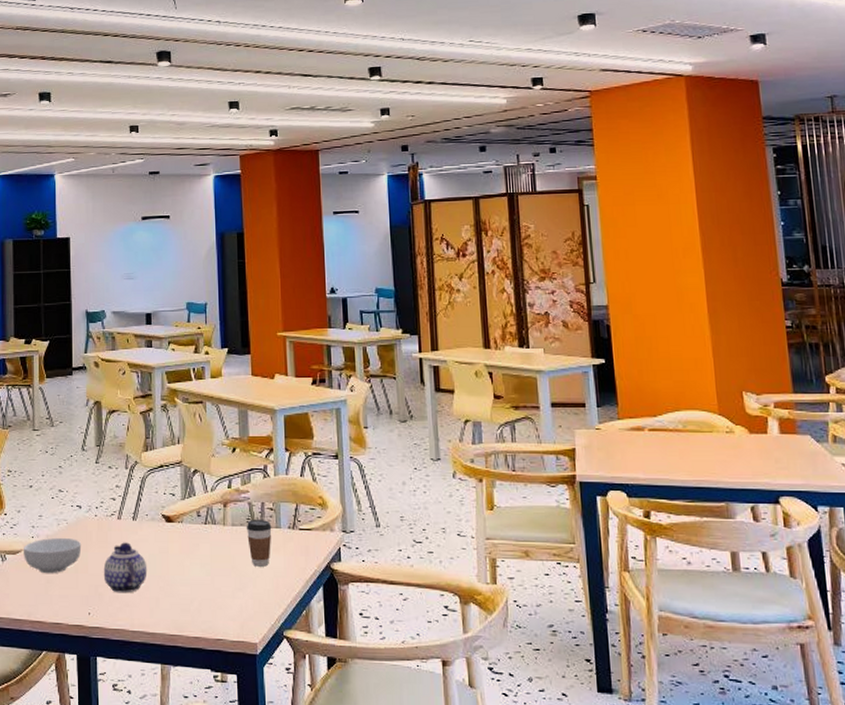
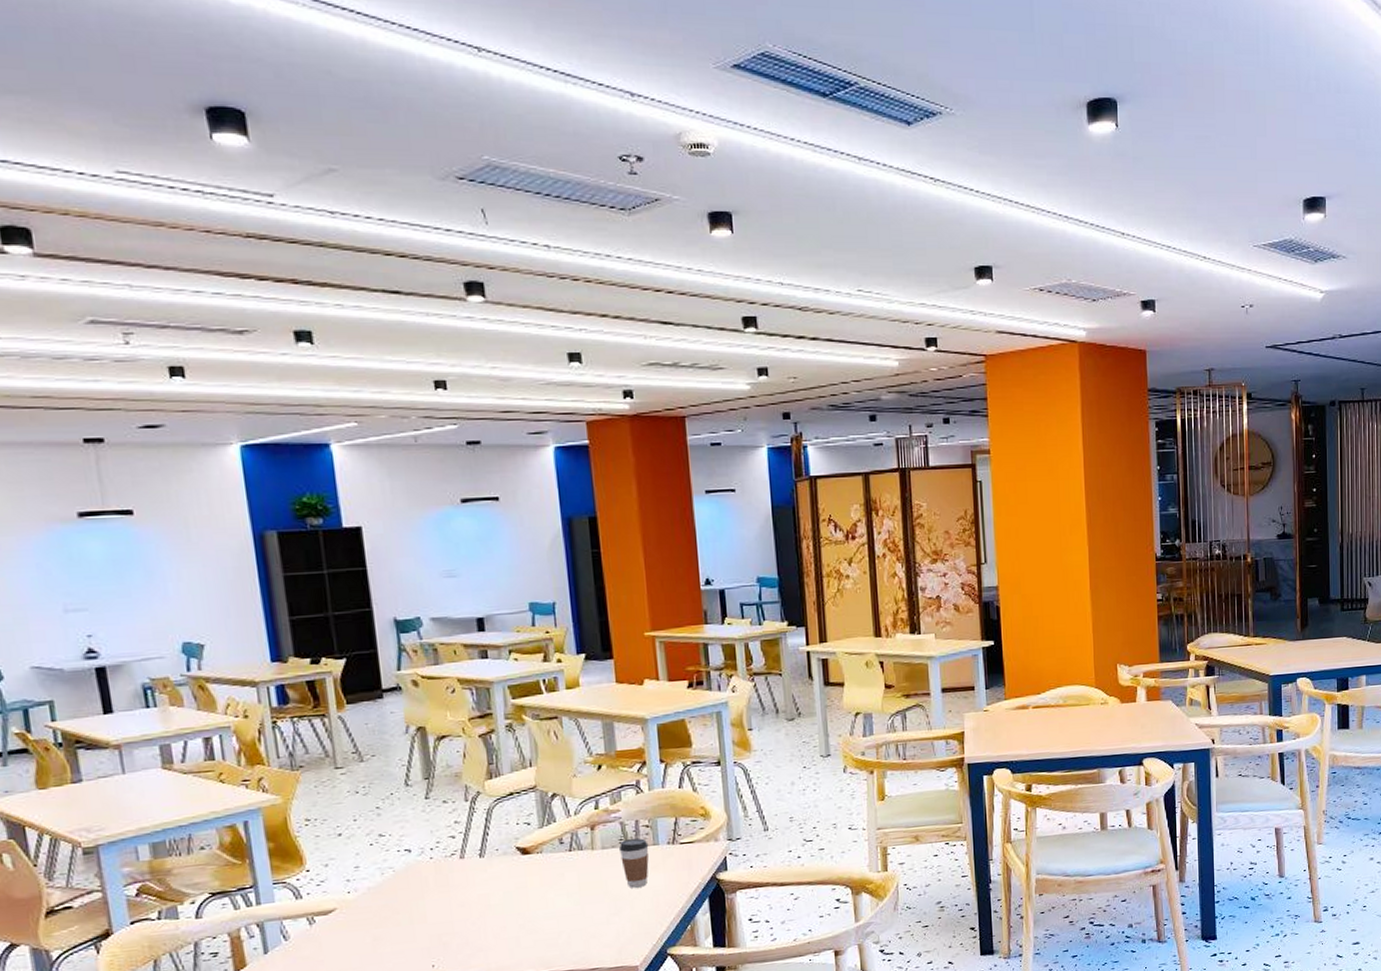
cereal bowl: present [24,537,82,574] -> none [338,887,416,931]
teapot: present [103,542,148,594] -> none [446,882,503,939]

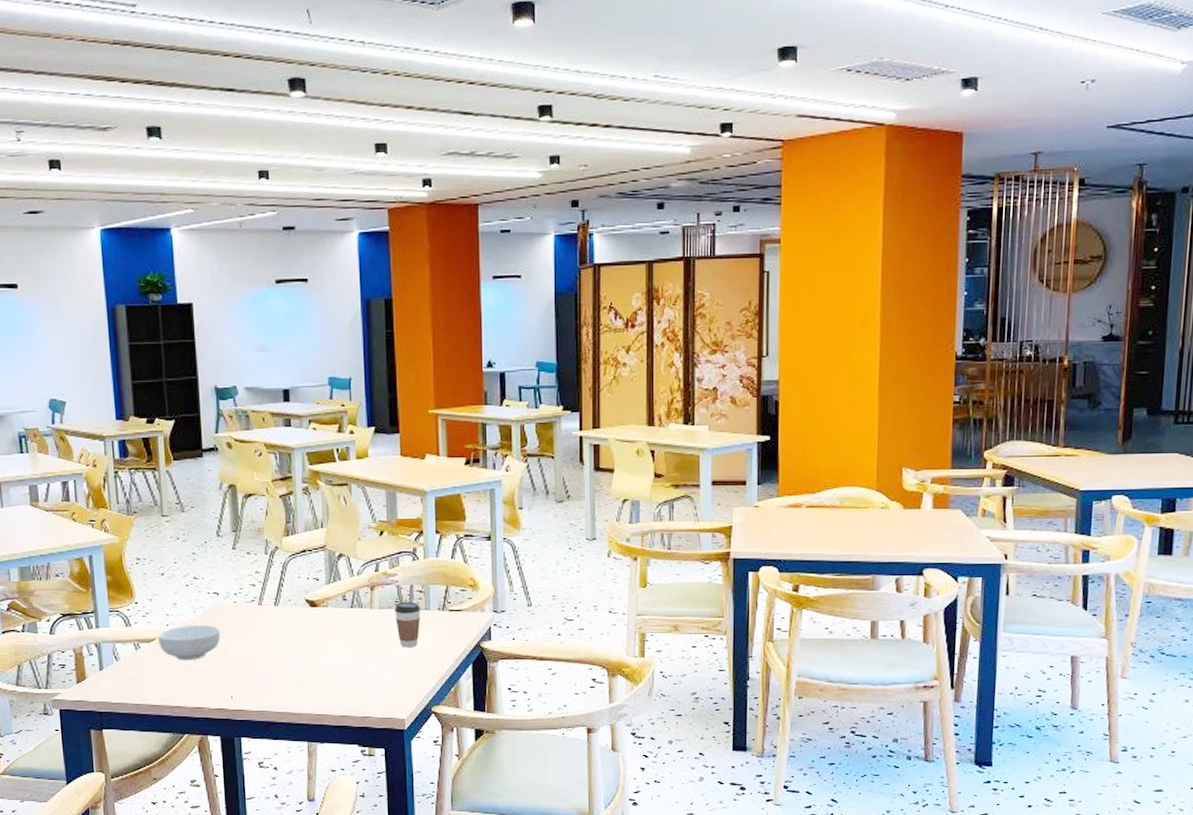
cereal bowl: none [338,887,416,931] -> present [158,624,221,661]

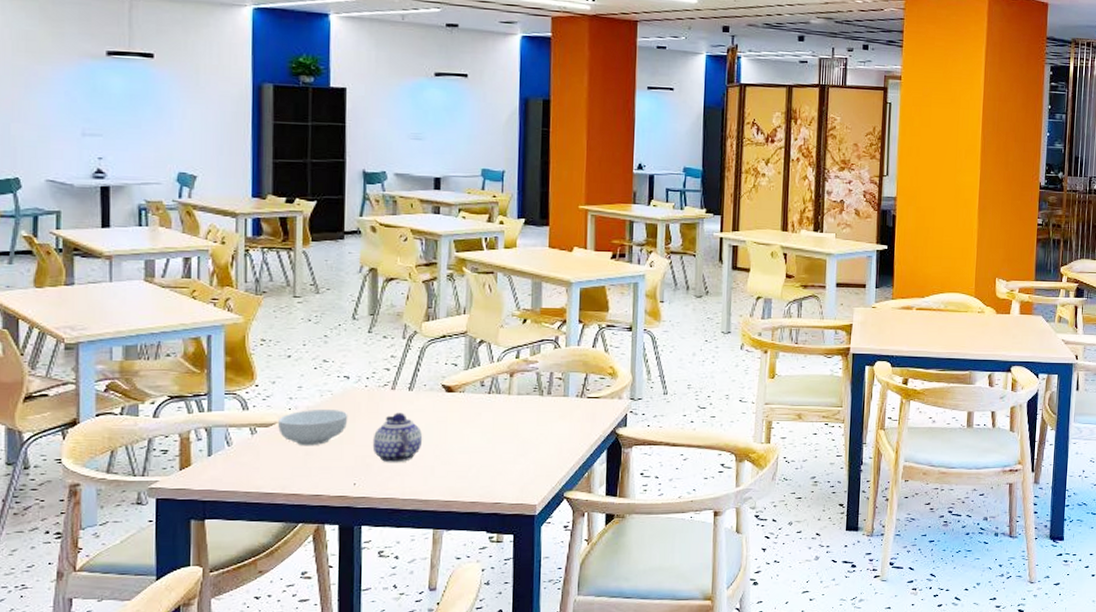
teapot: none [245,627,292,677] -> present [372,412,423,463]
coffee cup: present [394,602,421,647] -> none [532,389,559,433]

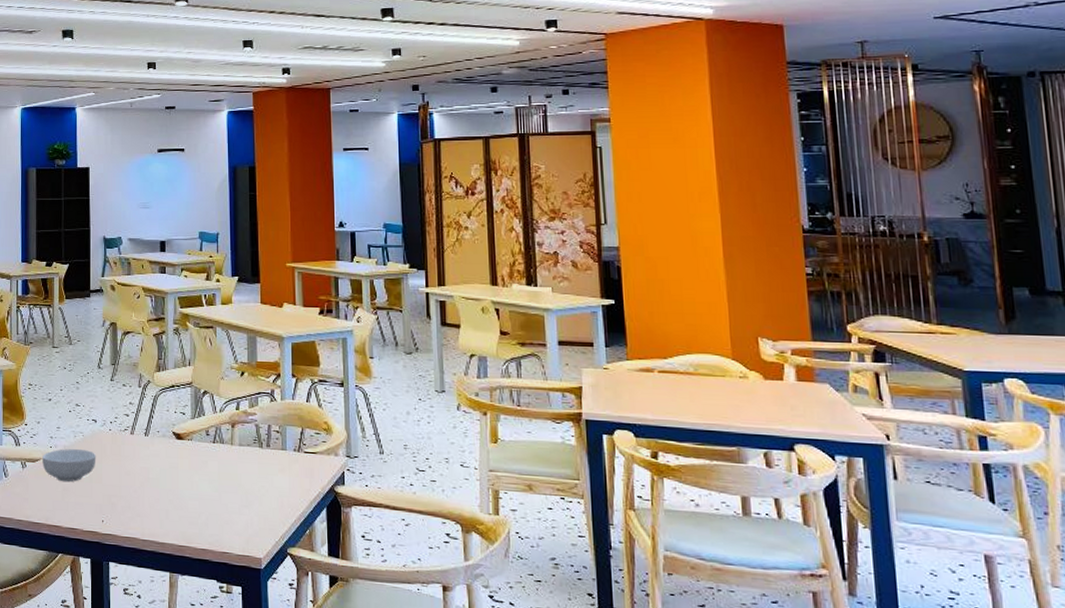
teapot: present [372,412,423,463] -> none [116,456,158,504]

